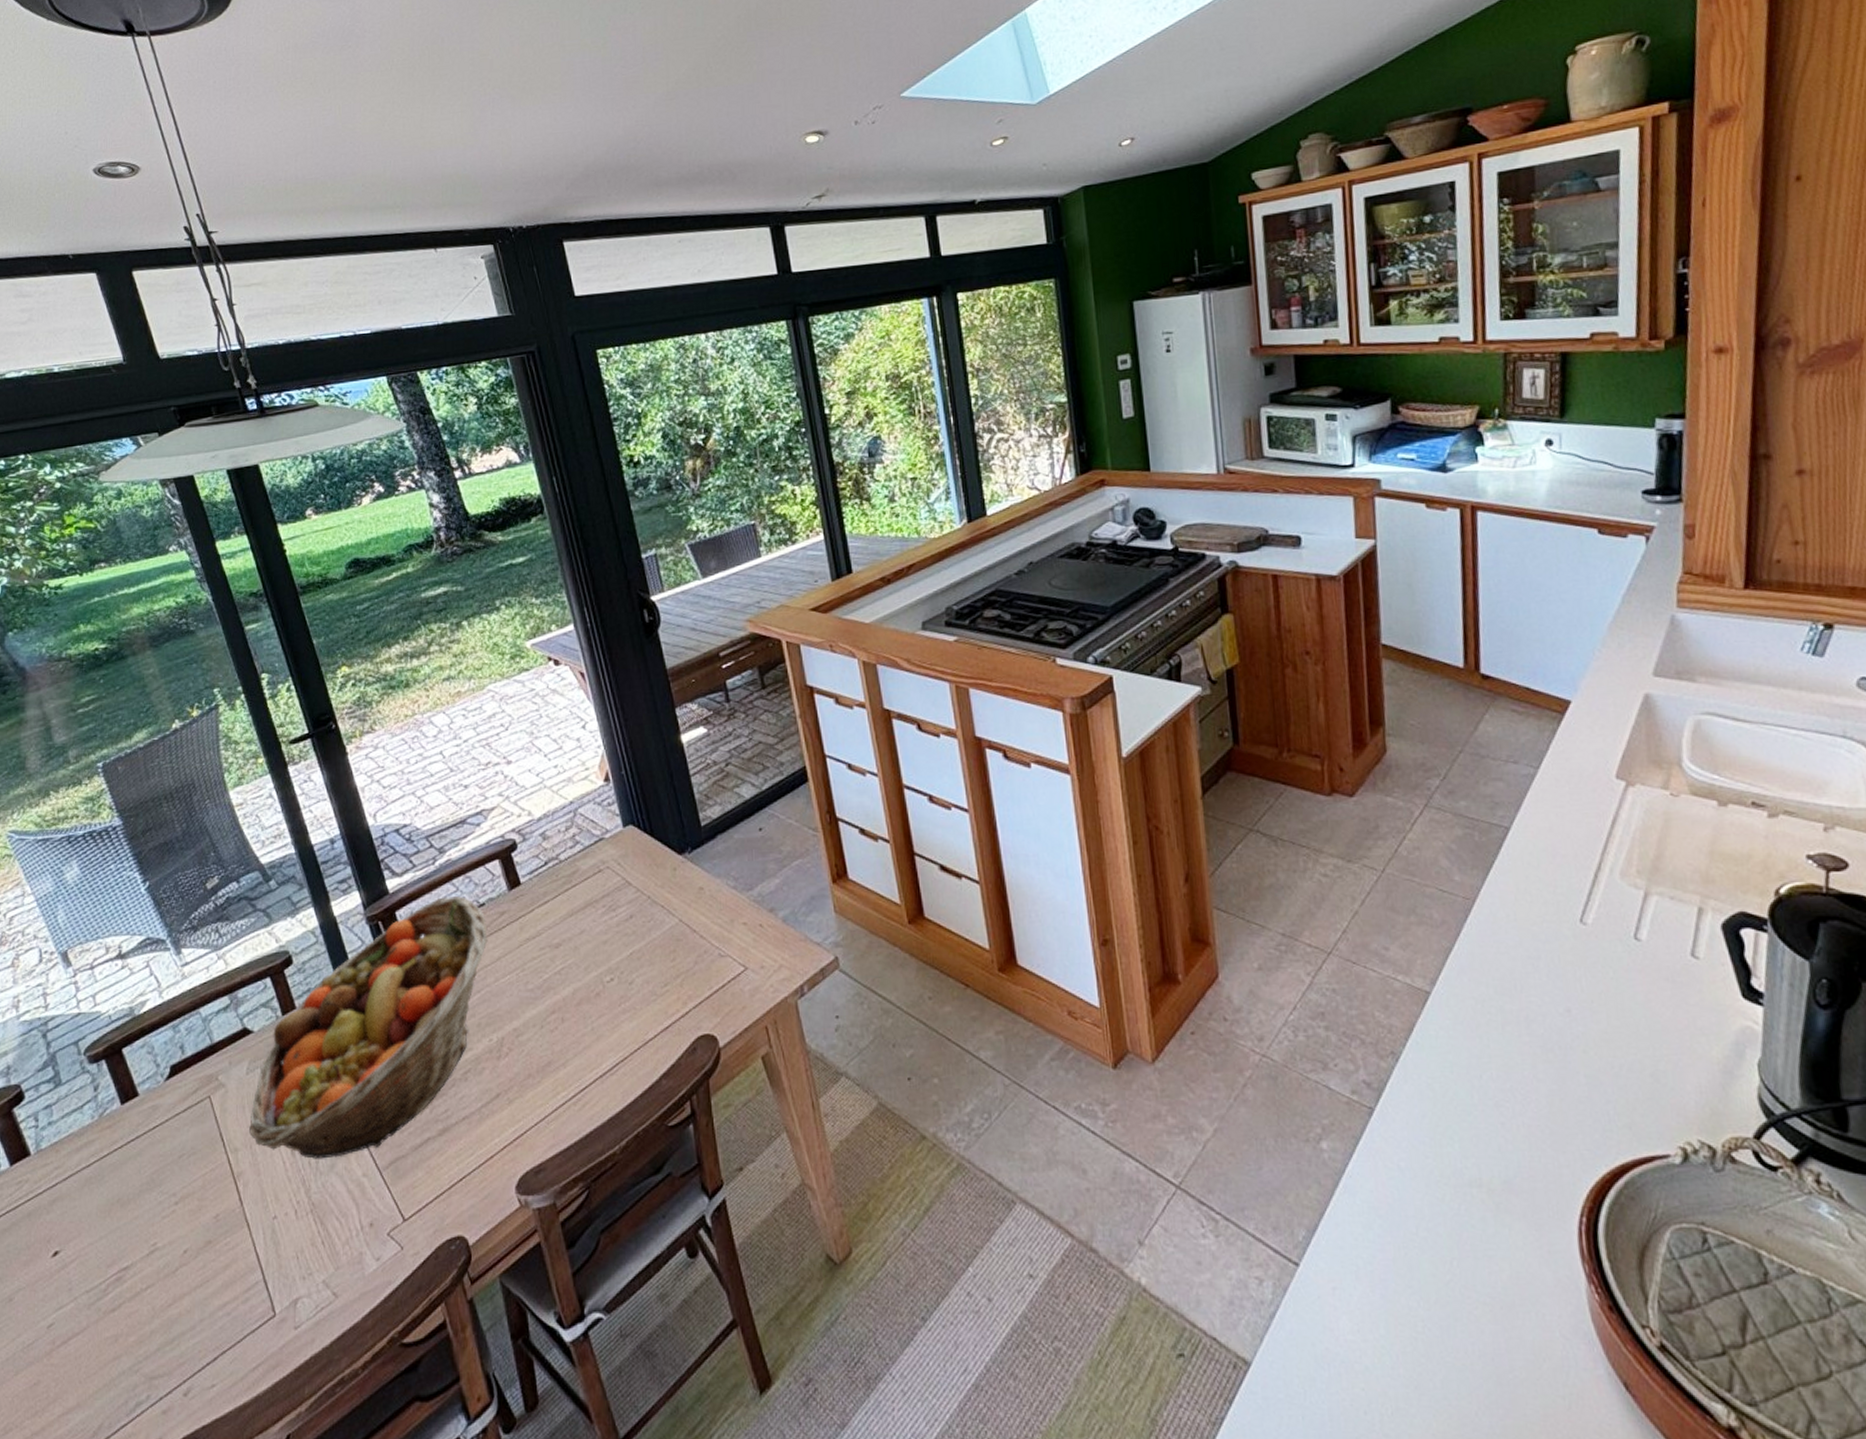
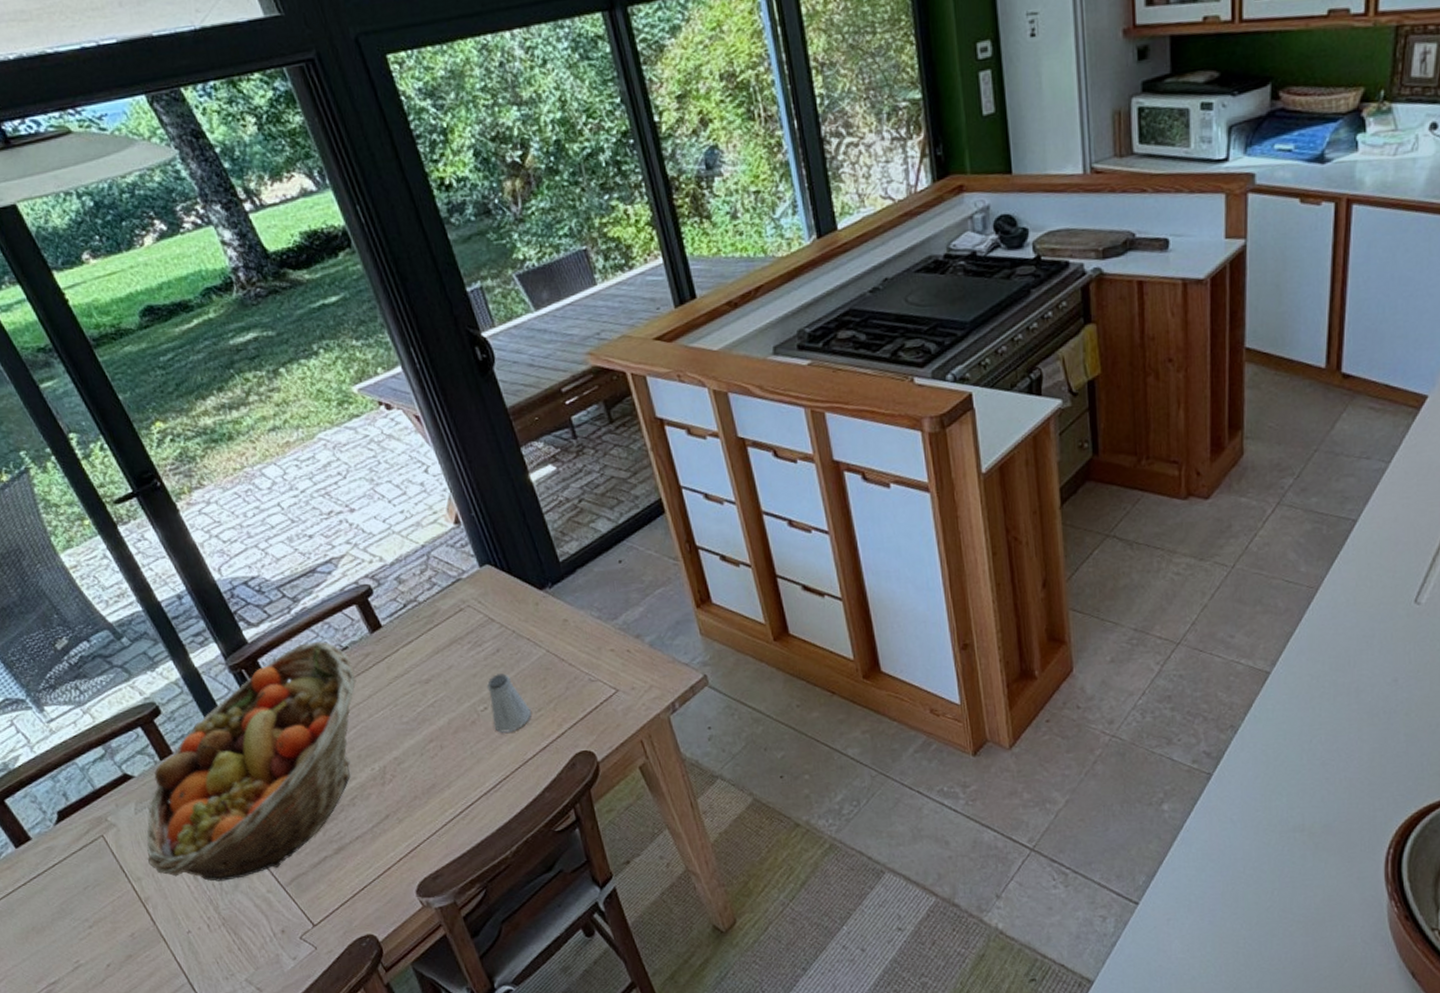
saltshaker: none [615,942,657,1008] -> present [486,673,531,733]

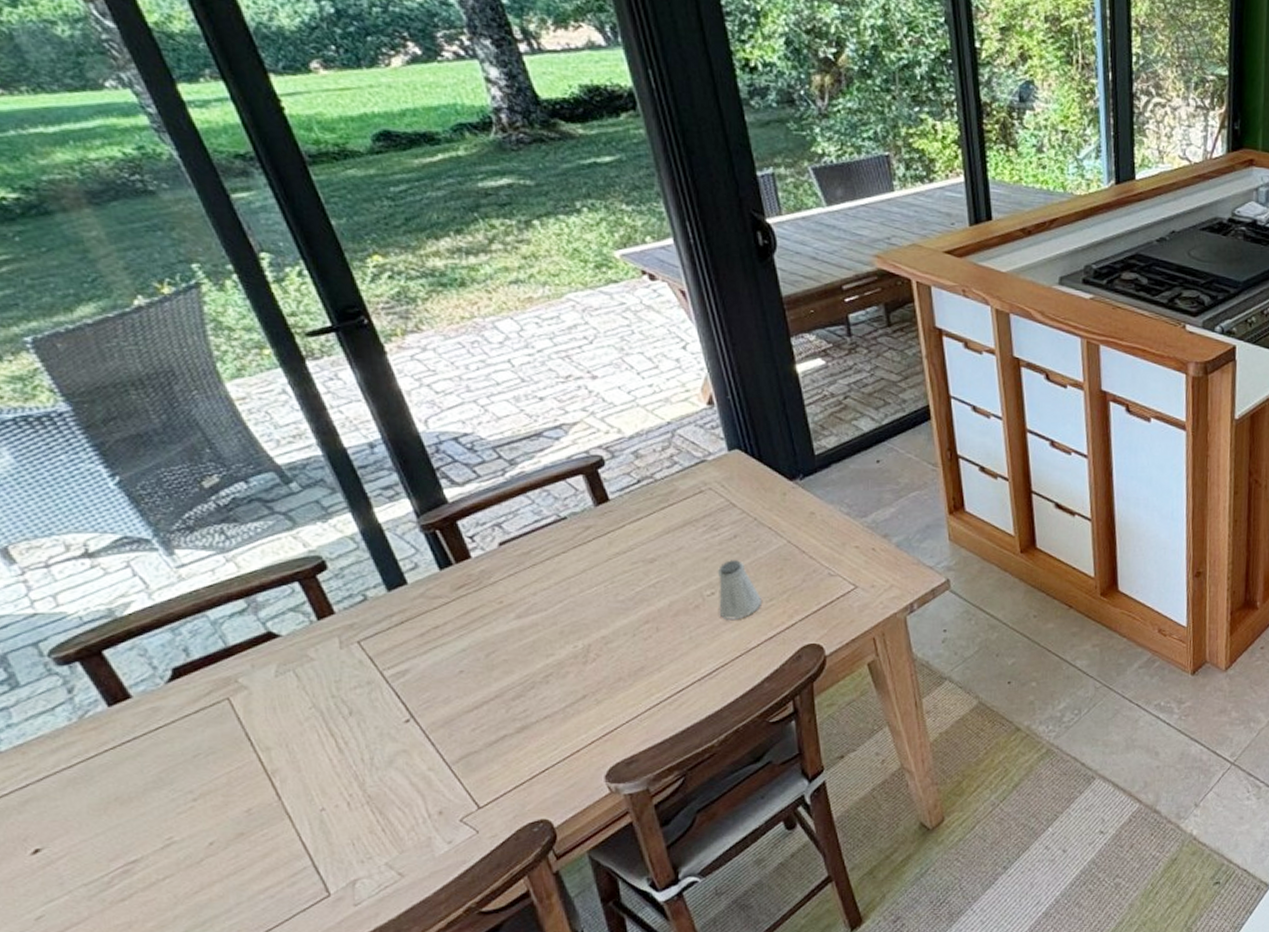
fruit basket: present [147,641,357,882] -> none [283,508,571,756]

